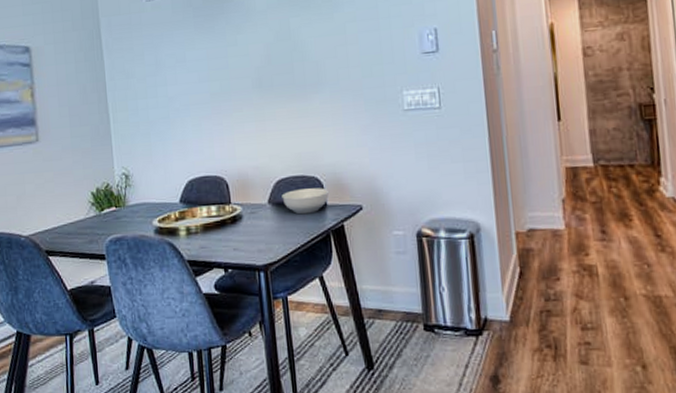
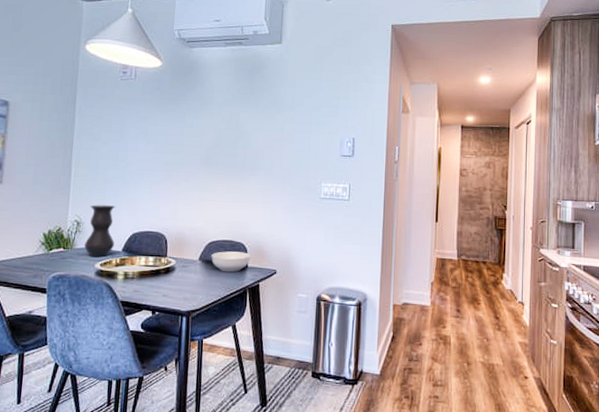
vase: none [136,151,170,214] -> present [85,205,115,258]

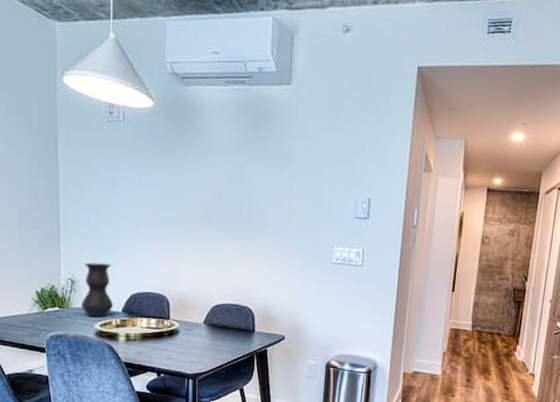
bowl: present [211,251,252,273] -> none [216,315,259,337]

